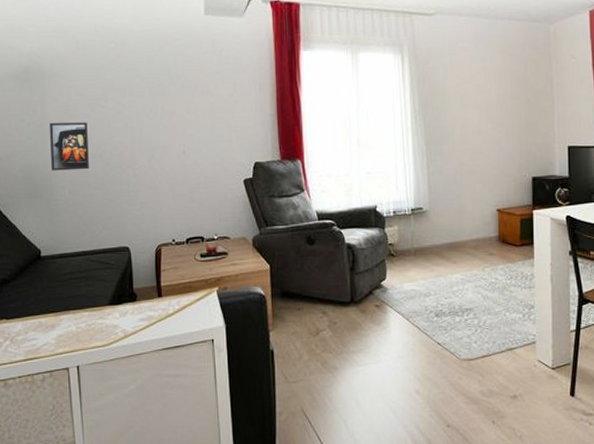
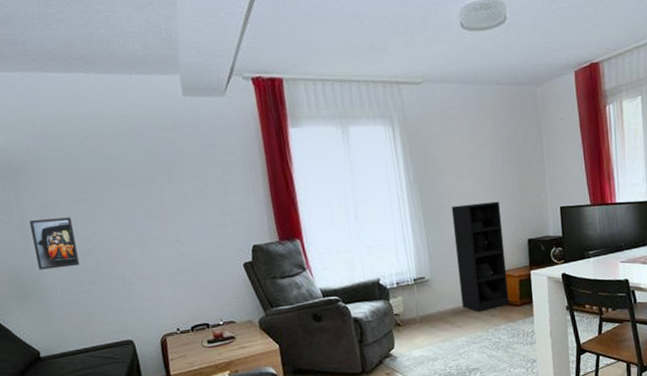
shelving unit: none [455,136,509,248] -> present [451,201,510,312]

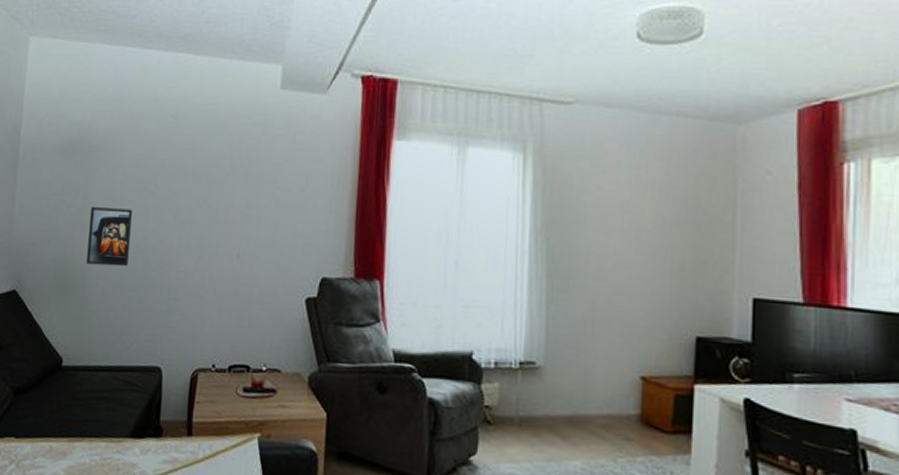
shelving unit: present [451,201,510,312] -> none [583,270,661,429]

